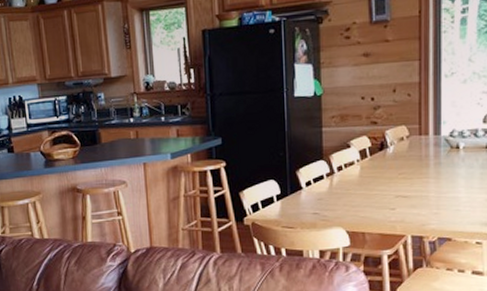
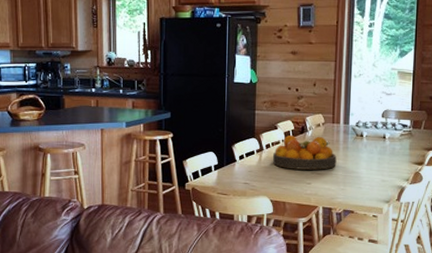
fruit bowl: none [346,152,427,194] -> present [272,135,337,170]

